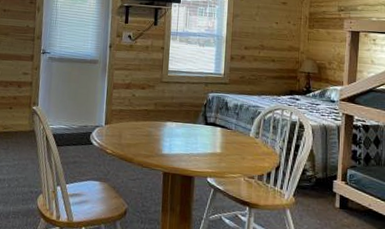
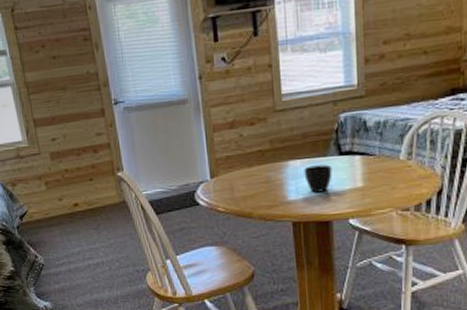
cup: none [177,129,199,152] -> present [304,164,332,193]

